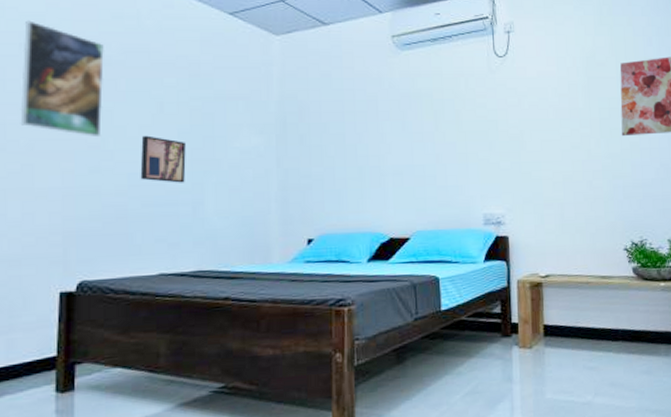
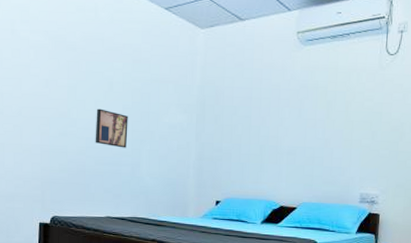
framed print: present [20,20,104,138] -> none [12,11,70,108]

